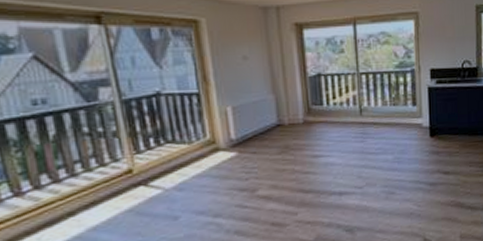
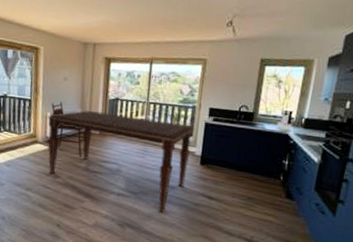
dining table: none [227,93,417,203] -> present [47,110,195,213]
dining chair: none [231,89,285,157] -> present [51,101,85,157]

